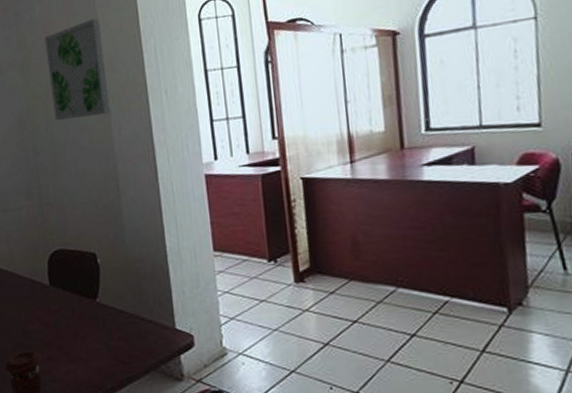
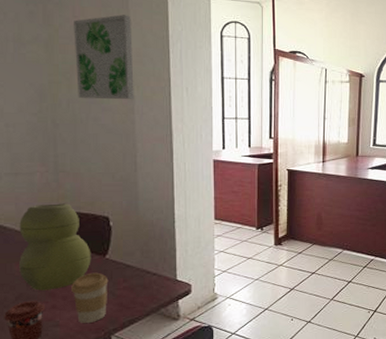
vase: none [11,239,82,340] -> present [19,203,91,291]
coffee cup: none [65,319,102,379] -> present [71,272,109,323]

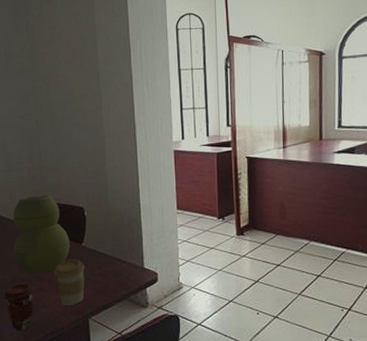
wall art: present [74,14,134,100] -> none [50,20,101,101]

